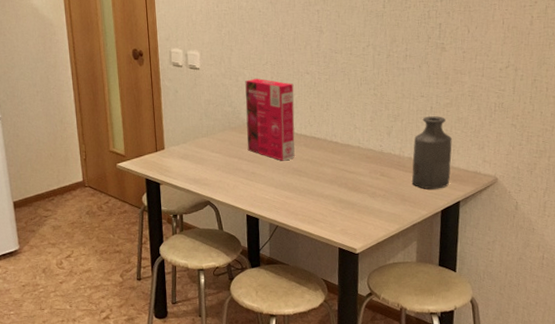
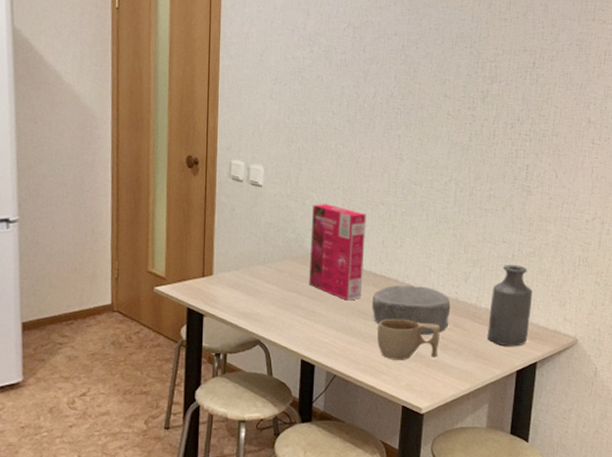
bowl: none [305,142,377,185] -> present [372,284,451,335]
cup: none [311,172,368,209] -> present [377,318,440,360]

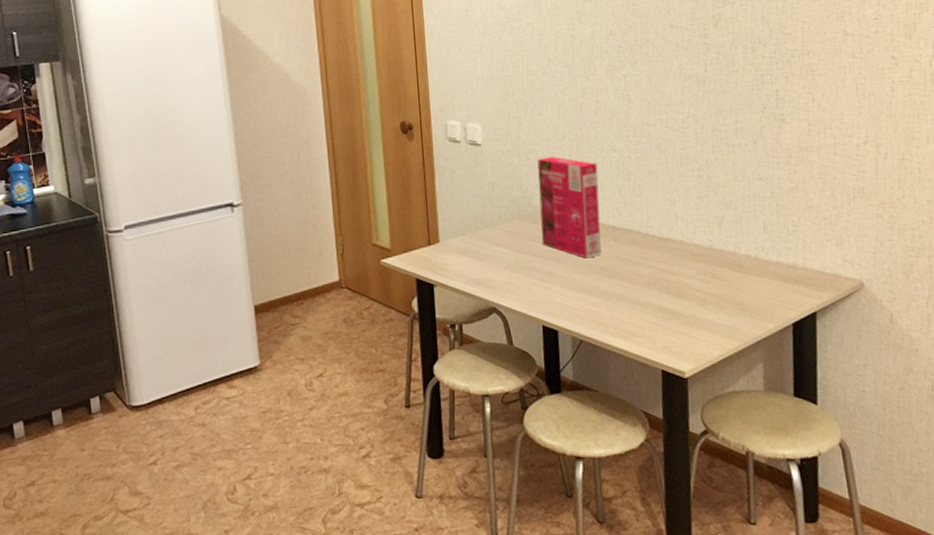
bowl: present [372,284,451,335] -> none [614,236,706,290]
cup: present [377,318,440,360] -> none [623,273,697,320]
bottle: present [487,265,533,347] -> none [751,203,802,296]

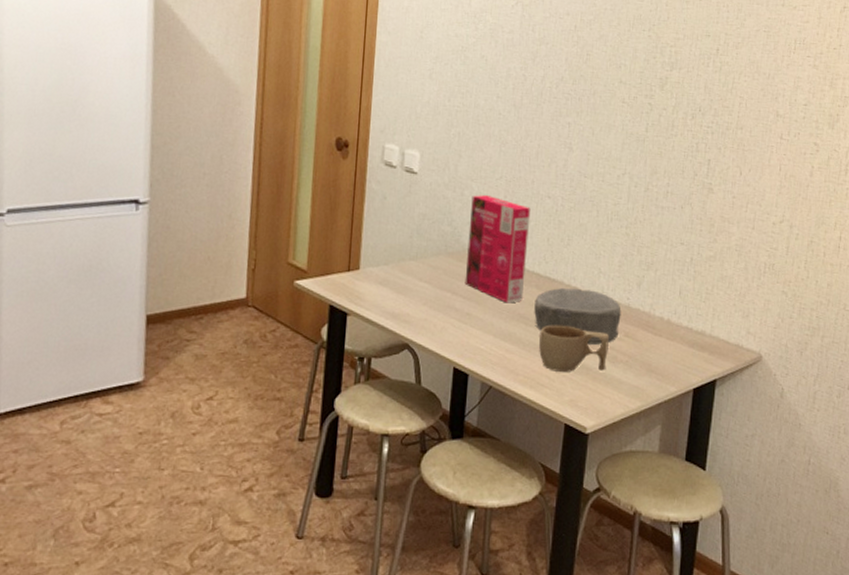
bowl: none [614,236,706,290] -> present [534,287,621,345]
cup: none [623,273,697,320] -> present [539,325,609,372]

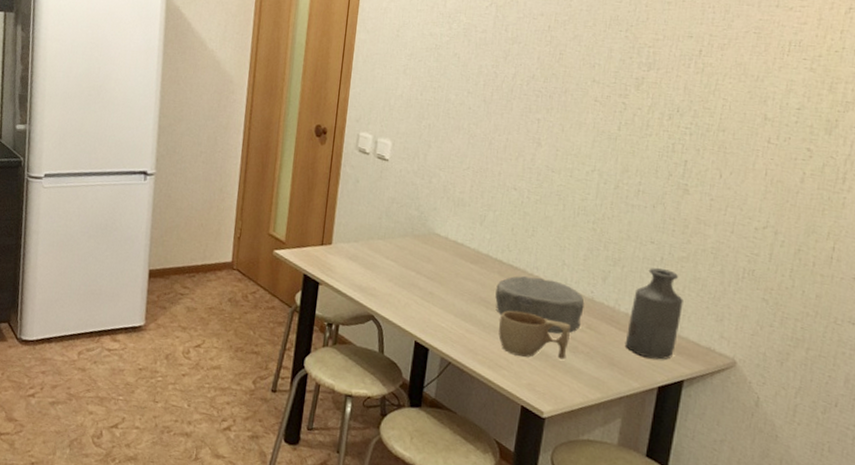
cereal box: present [464,195,531,303] -> none [429,183,497,287]
bottle: none [661,269,713,361] -> present [625,268,683,360]

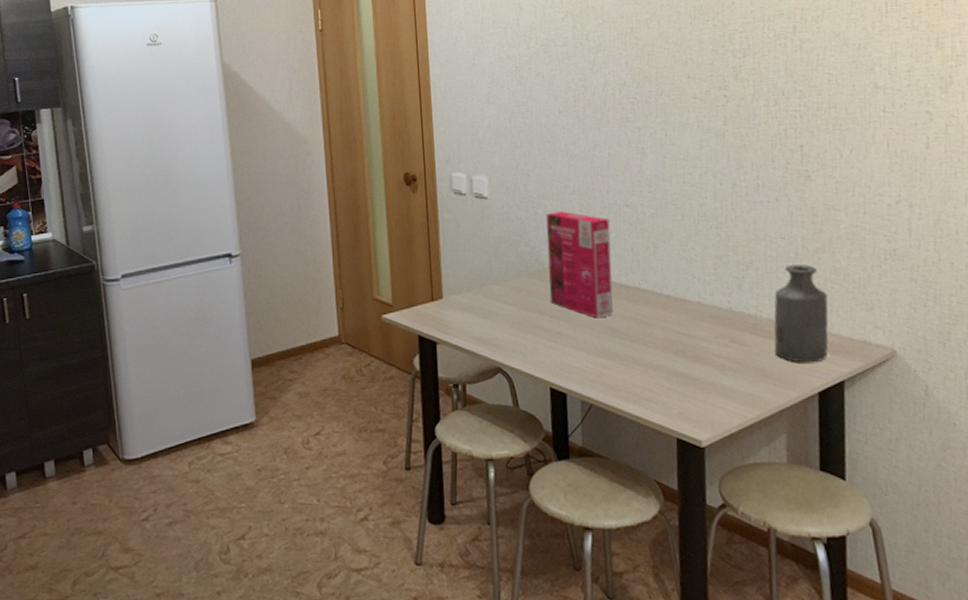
cereal box: none [429,183,497,287] -> present [546,211,614,318]
bowl: present [495,275,585,334] -> none [626,297,724,353]
cup: present [498,310,570,360] -> none [636,336,715,385]

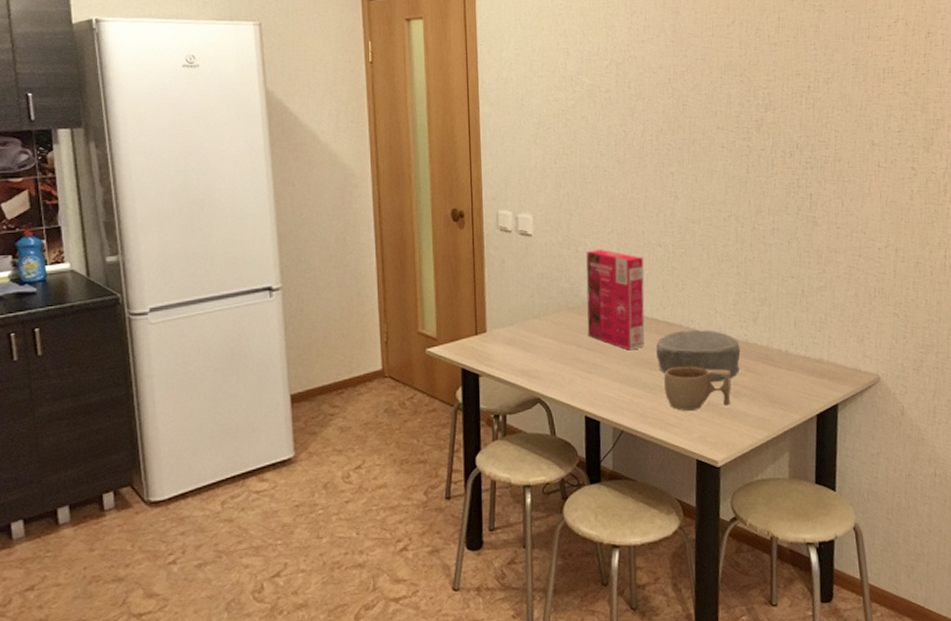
bowl: none [626,297,724,353] -> present [656,330,741,382]
cup: none [636,336,715,385] -> present [664,366,731,411]
bottle: present [774,264,829,363] -> none [781,301,828,389]

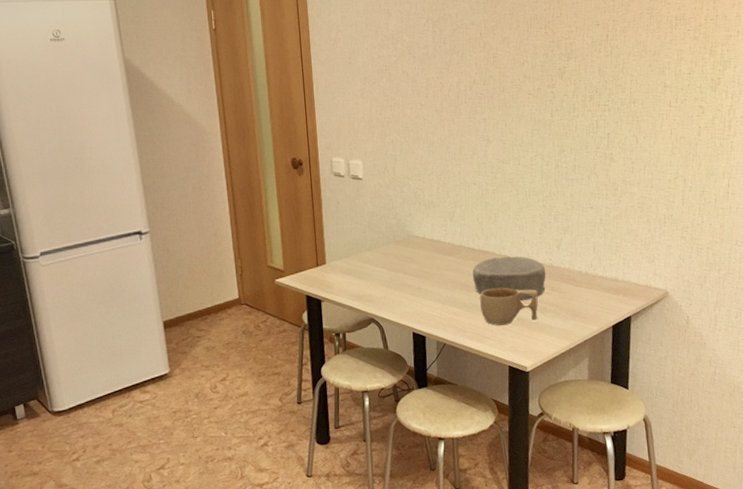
cereal box: present [586,250,645,350] -> none [410,189,463,276]

